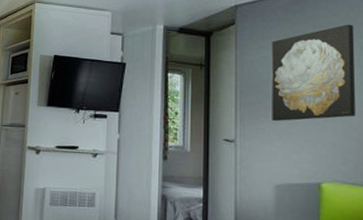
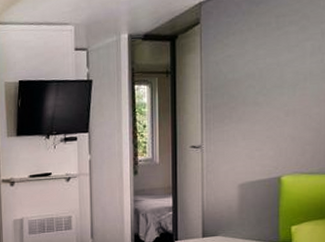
wall art: present [271,24,356,122] -> none [236,9,317,122]

